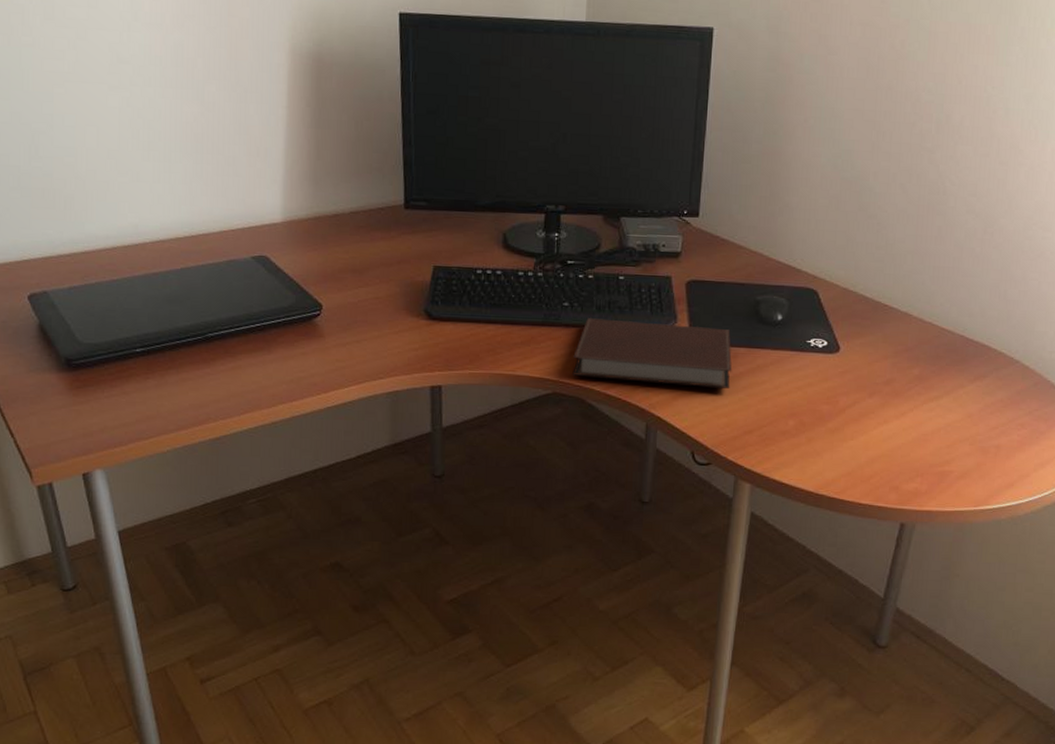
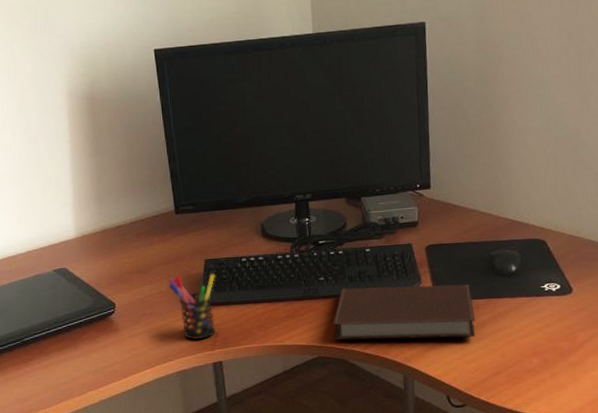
pen holder: none [387,279,444,359] -> present [167,273,217,340]

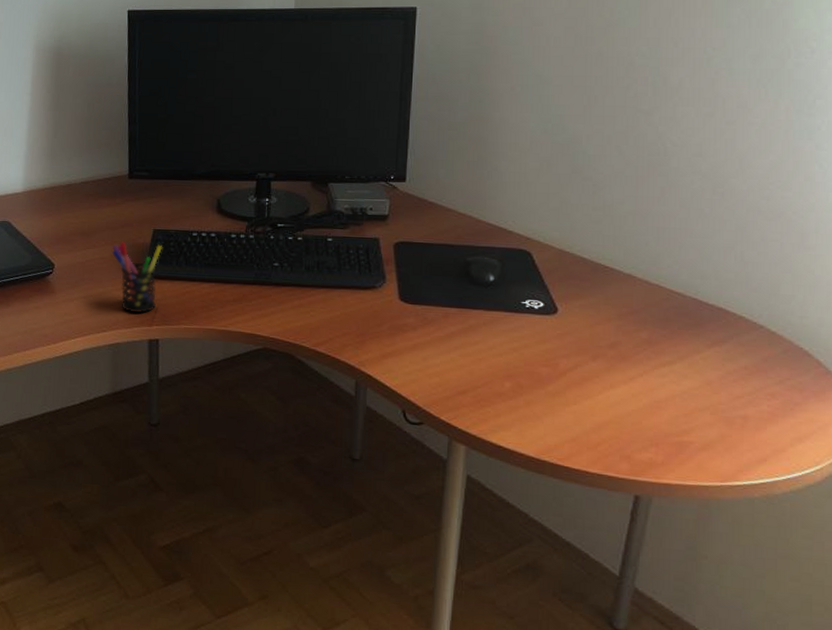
notebook: present [333,284,476,340] -> none [282,277,443,348]

